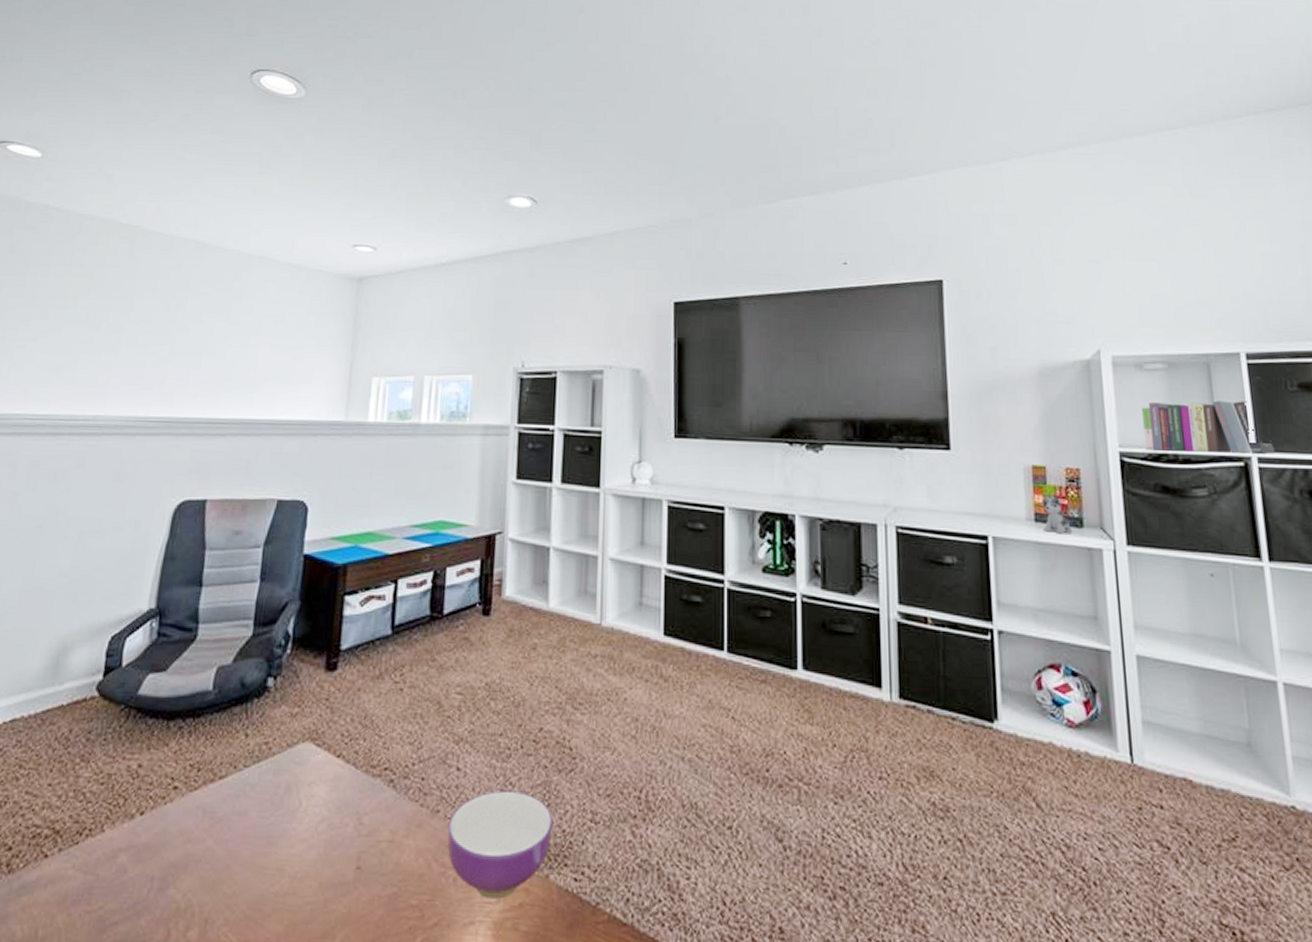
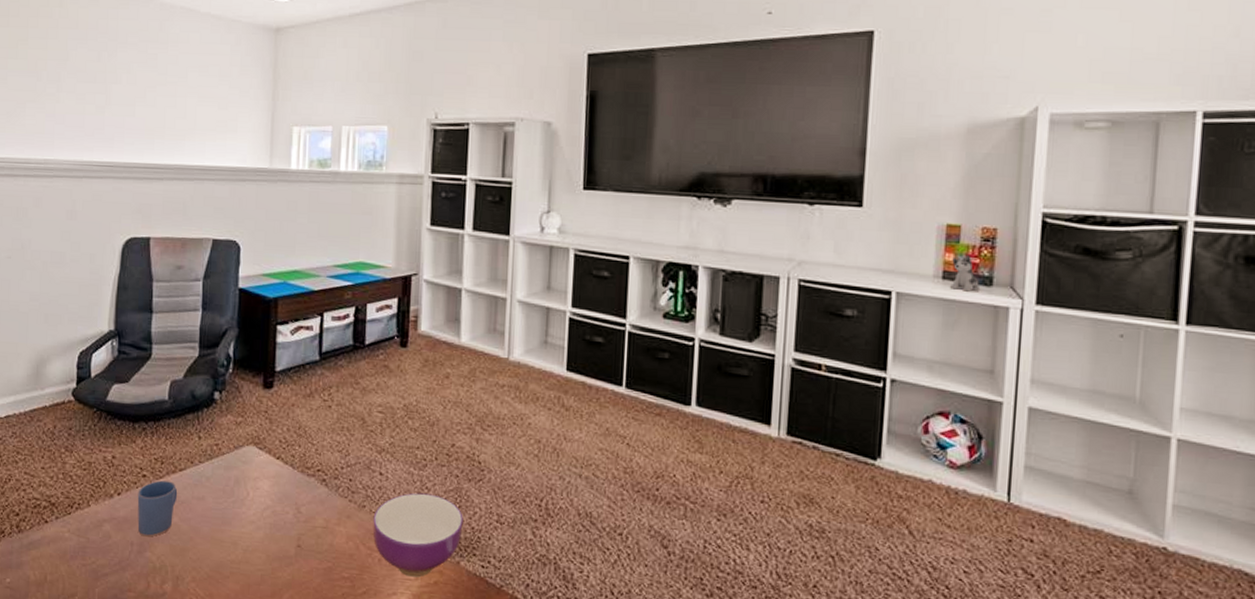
mug: none [161,792,215,868] -> present [137,480,178,537]
books: present [1141,400,1276,455] -> none [1072,161,1217,219]

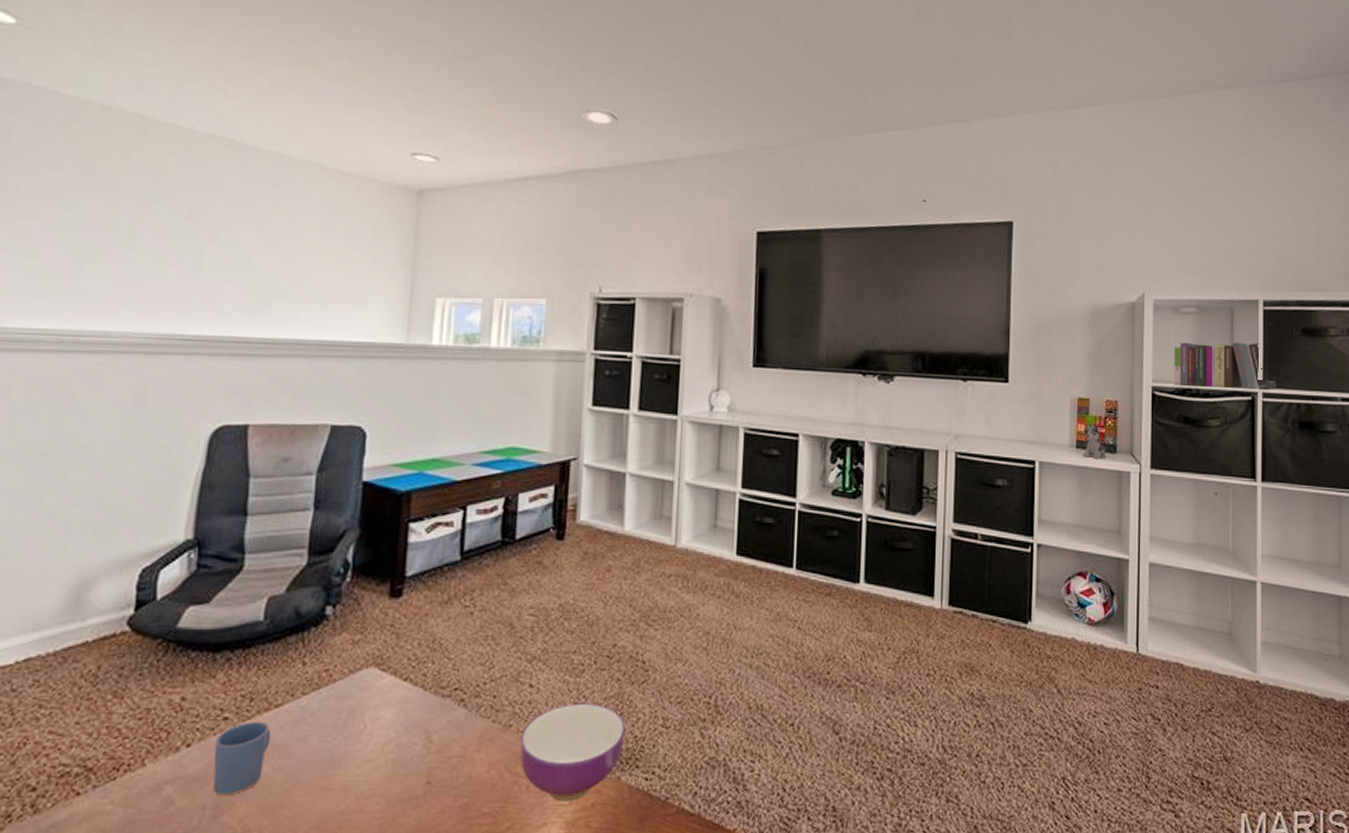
books: none [1072,161,1217,219] -> present [1173,342,1277,391]

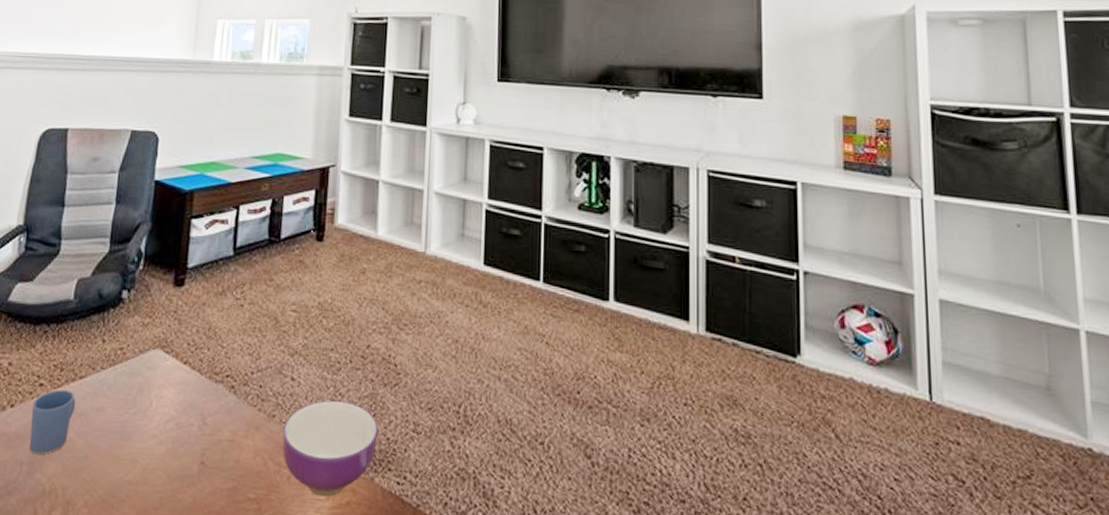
plush toy: present [1083,426,1107,459] -> none [851,146,881,182]
books: present [1173,342,1277,391] -> none [954,57,1089,111]

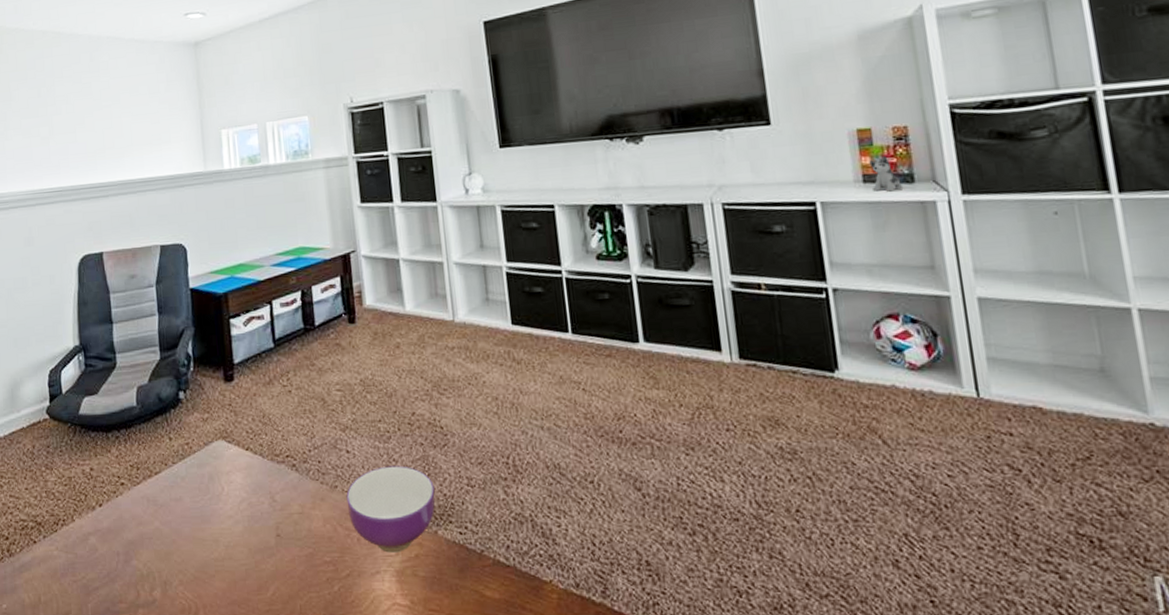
mug: present [29,389,76,455] -> none [118,486,156,545]
plush toy: none [851,146,881,182] -> present [869,156,904,192]

